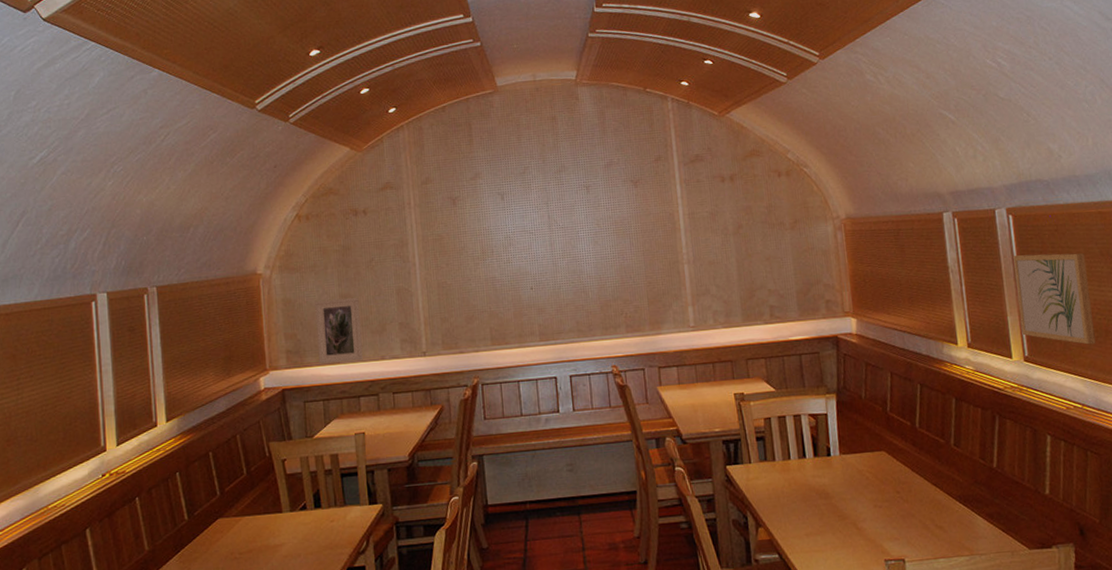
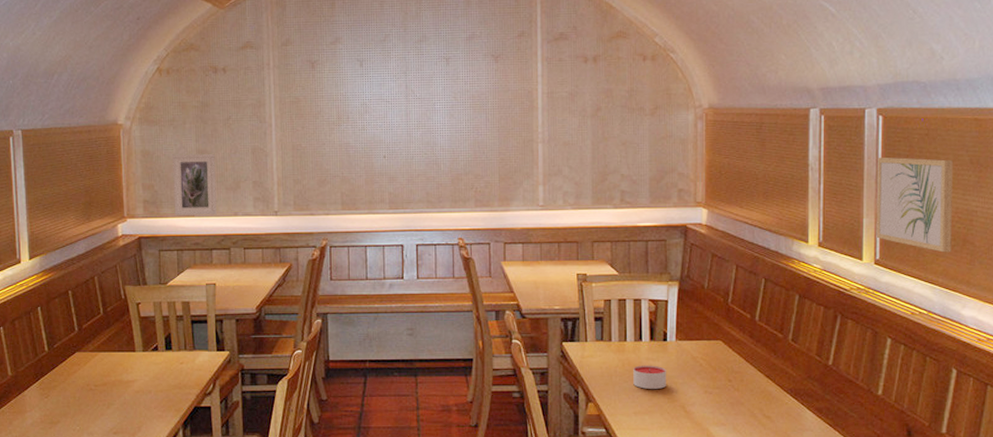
candle: none [800,482,835,508] -> present [633,365,666,389]

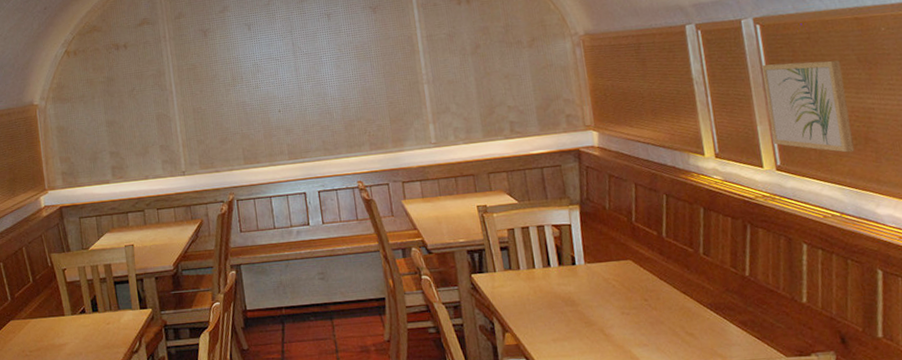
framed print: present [172,154,217,216] -> none [85,124,129,184]
candle: present [633,365,666,389] -> none [545,290,581,315]

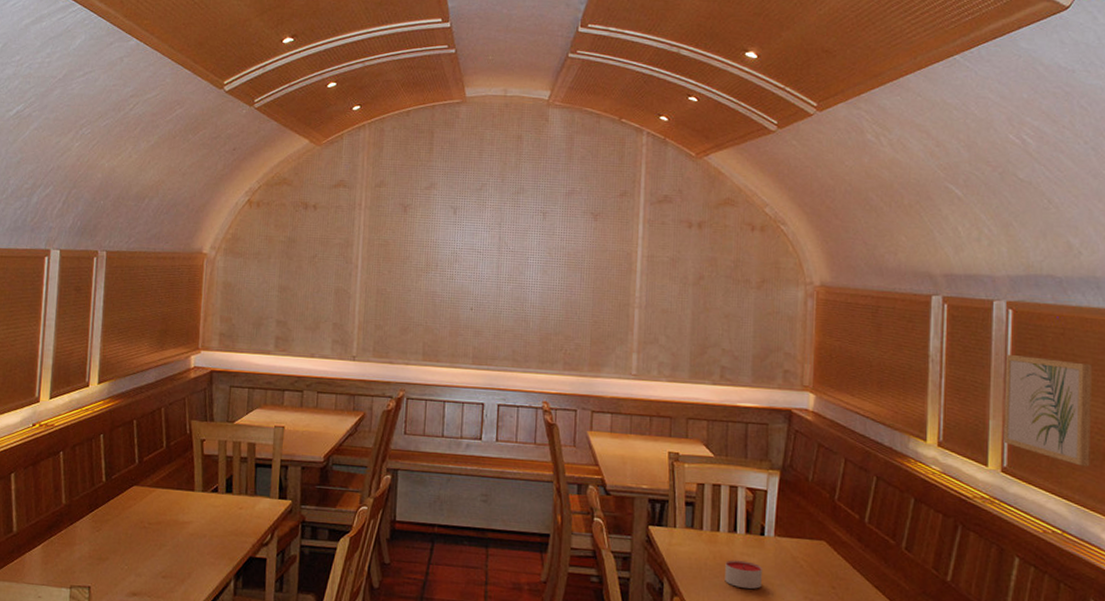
candle: none [545,290,581,315] -> present [725,560,762,589]

